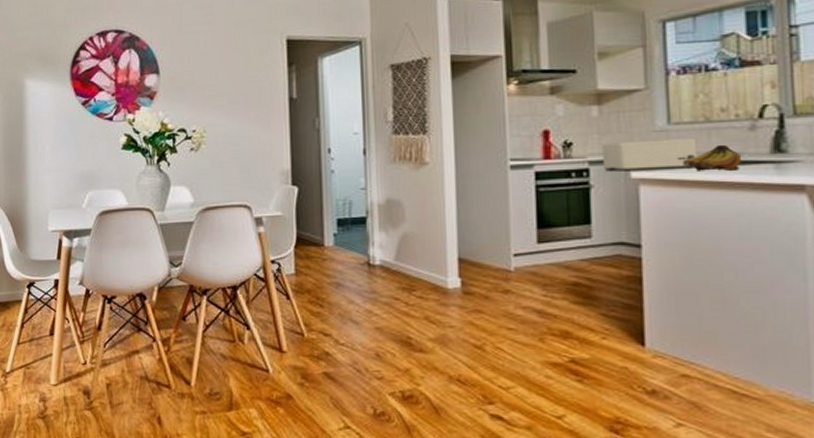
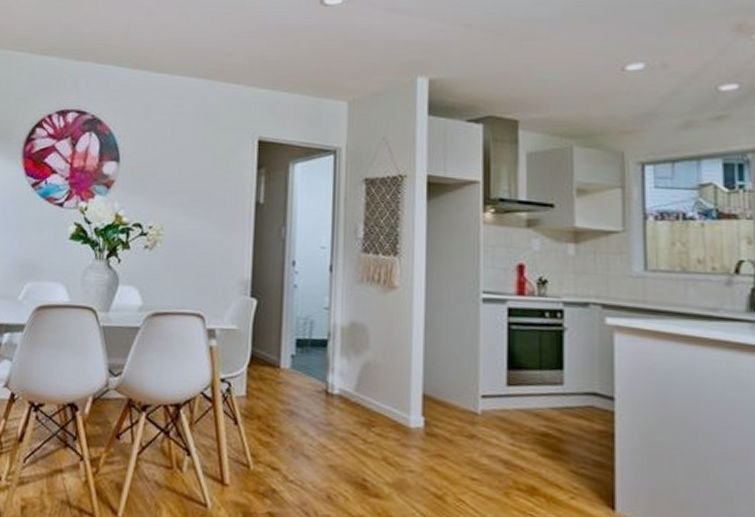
toaster: present [601,139,698,173] -> none [577,284,674,321]
fruit: present [683,144,742,172] -> none [659,297,718,328]

